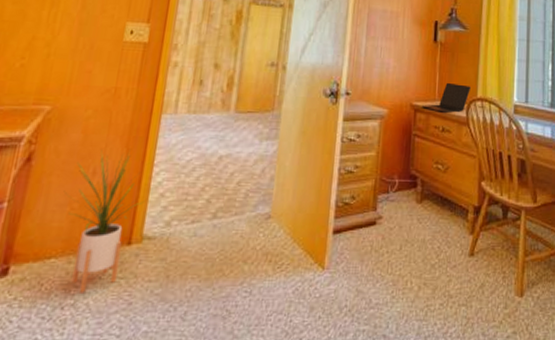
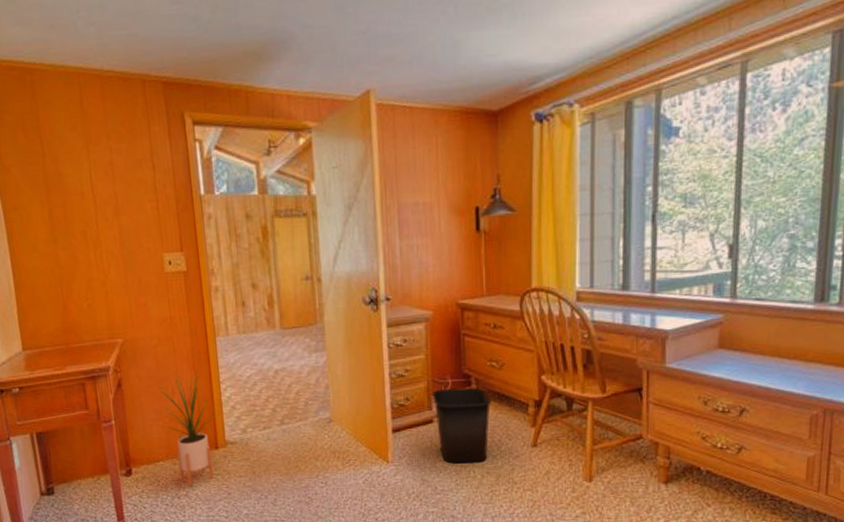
waste bin: none [377,188,435,272] -> present [431,387,492,464]
laptop: present [421,82,470,113] -> none [468,275,523,308]

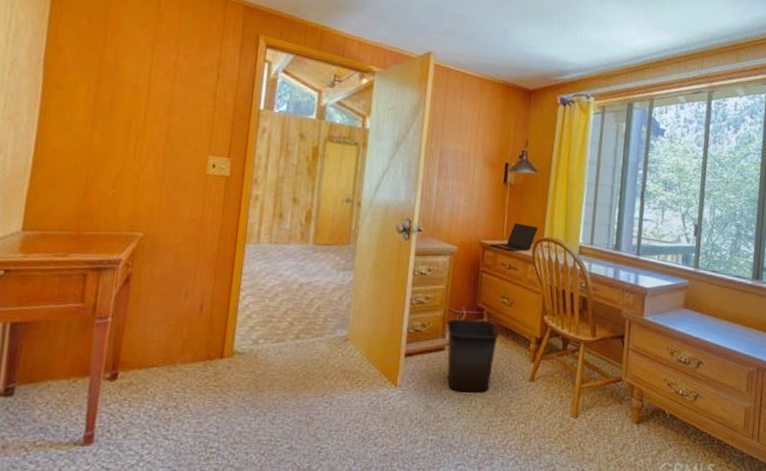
house plant: present [154,371,219,487] -> none [160,275,232,398]
laptop: none [468,275,523,308] -> present [489,222,538,252]

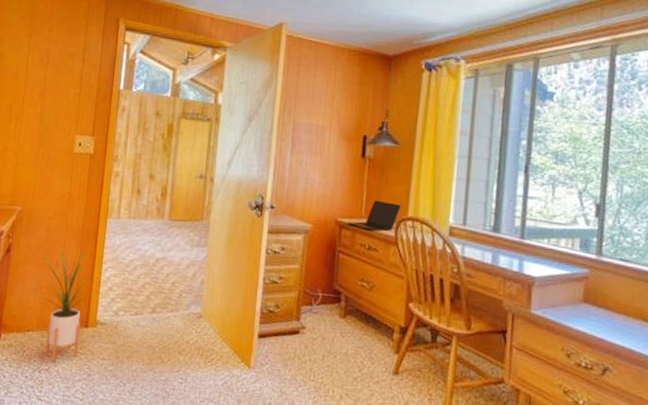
house plant: none [160,275,232,398] -> present [35,247,96,362]
waste bin: present [446,318,500,393] -> none [301,301,359,383]

